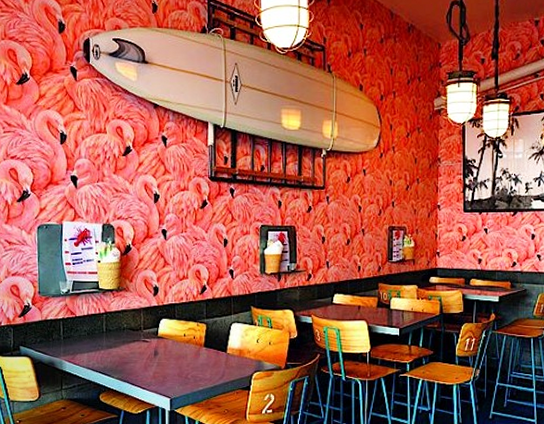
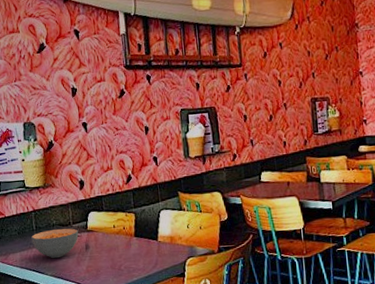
cereal bowl: none [100,333,148,362] -> present [31,228,79,259]

